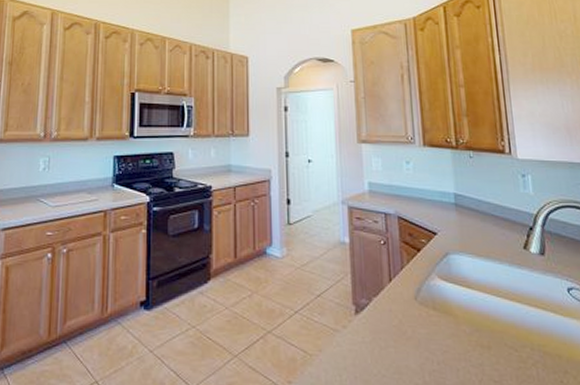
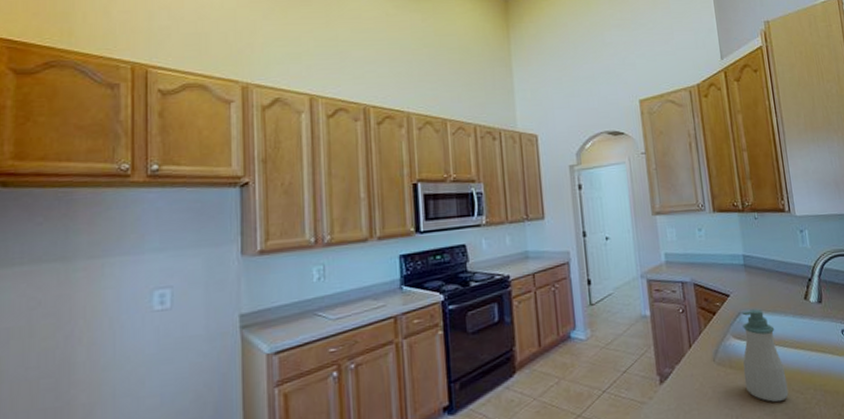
soap bottle: none [448,251,500,356] -> present [742,309,789,402]

